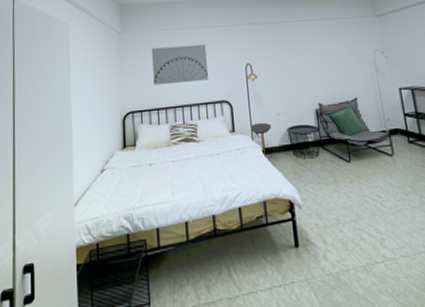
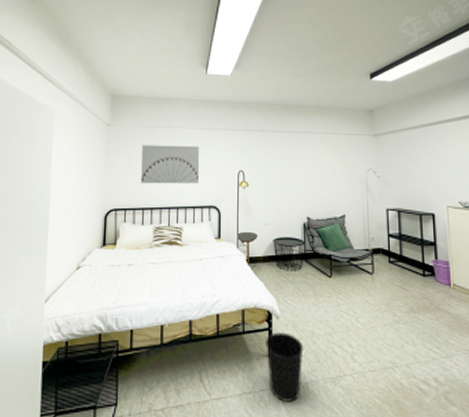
wastebasket: none [290,221,332,294] -> present [266,332,304,402]

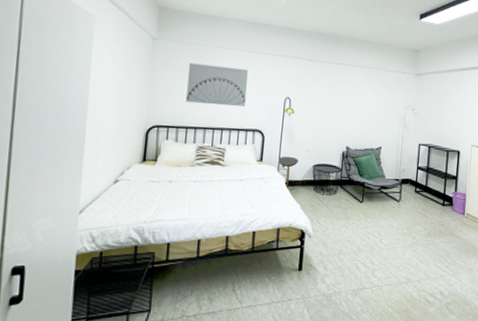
wastebasket: present [266,332,304,402] -> none [296,249,331,310]

